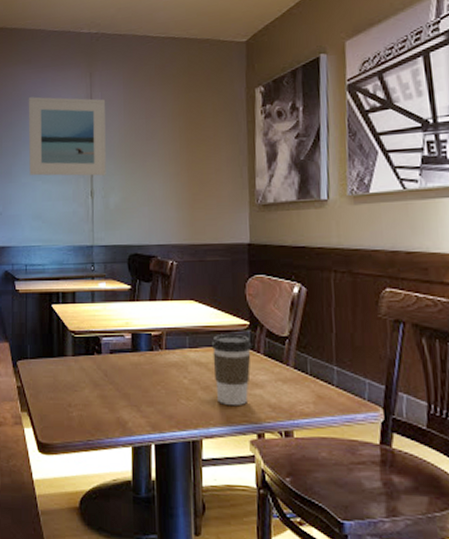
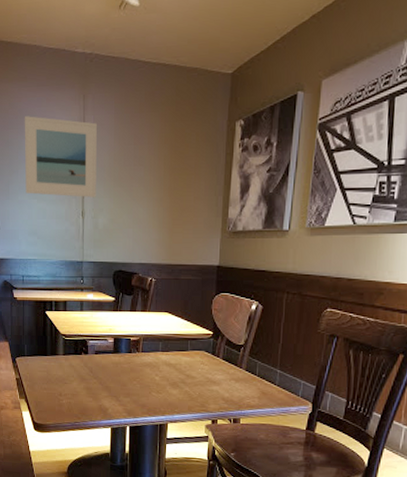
coffee cup: present [212,335,252,406] -> none [180,342,214,399]

